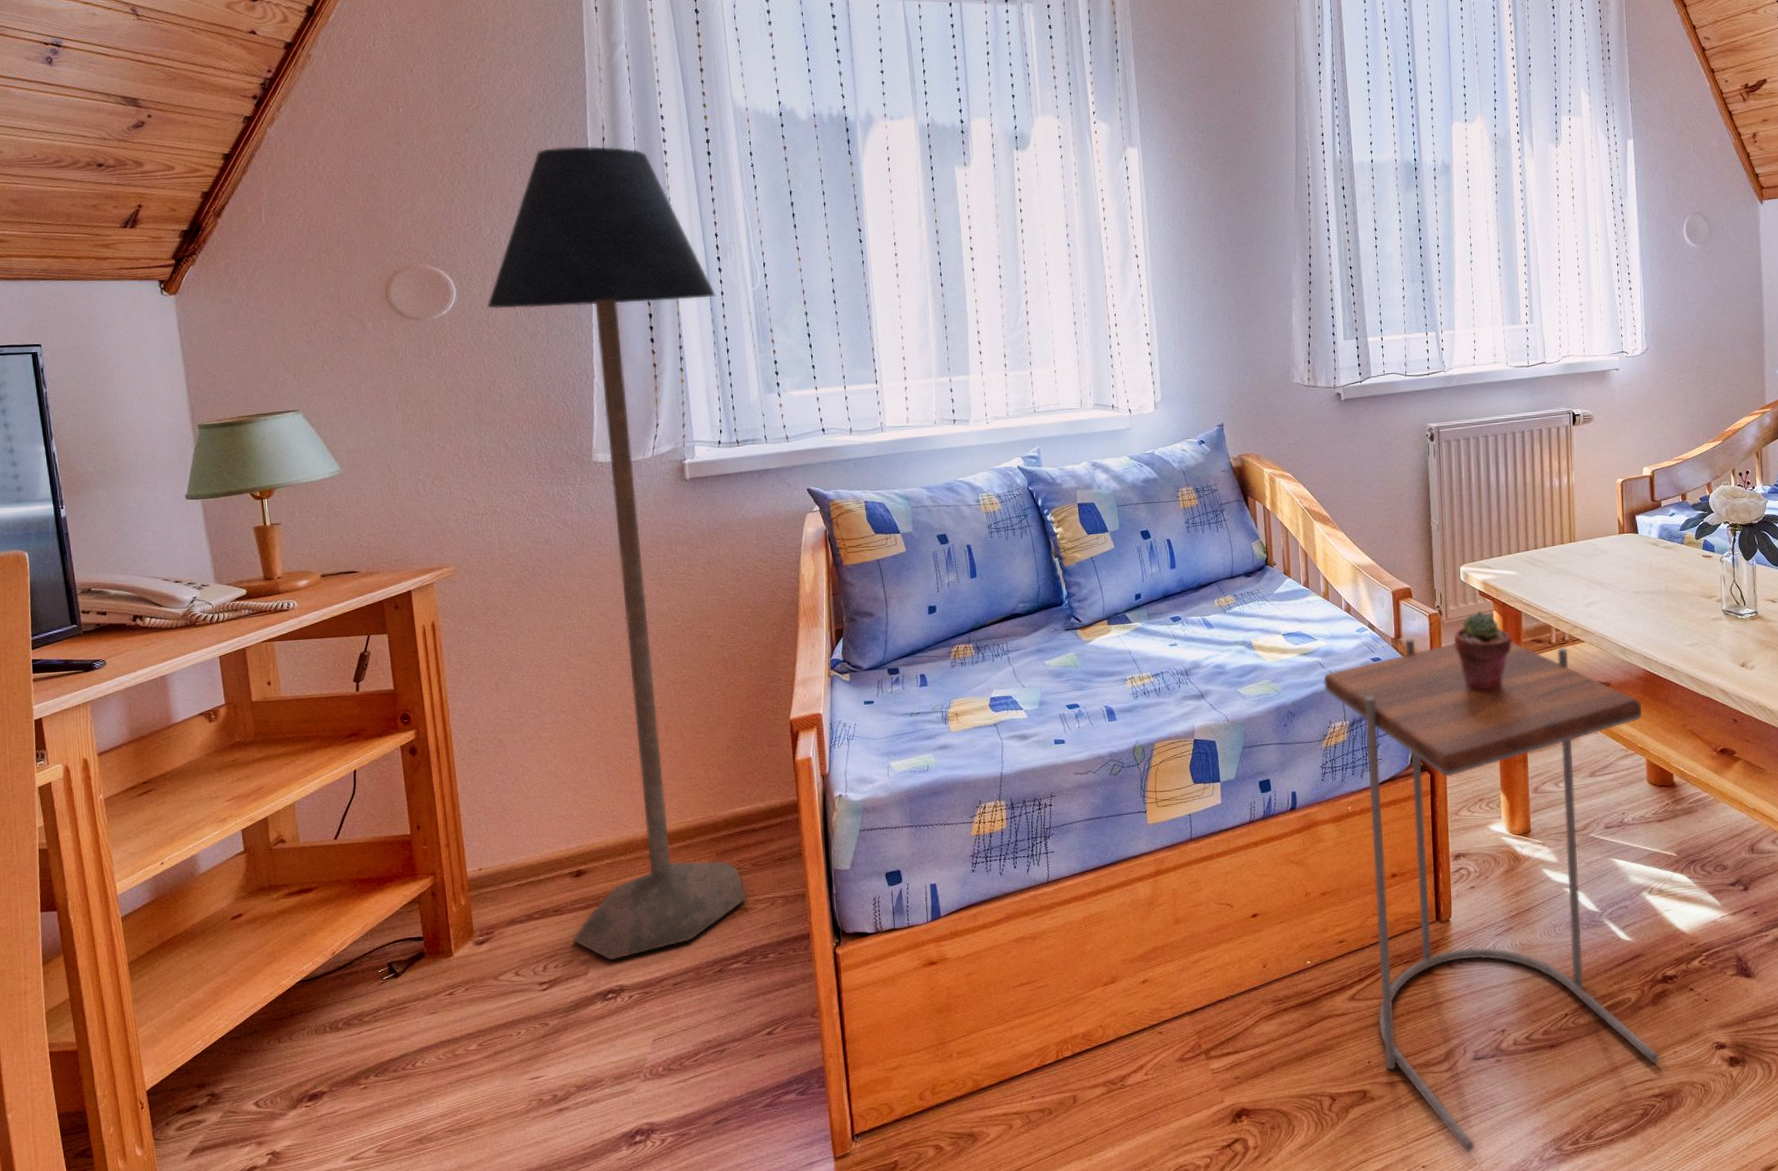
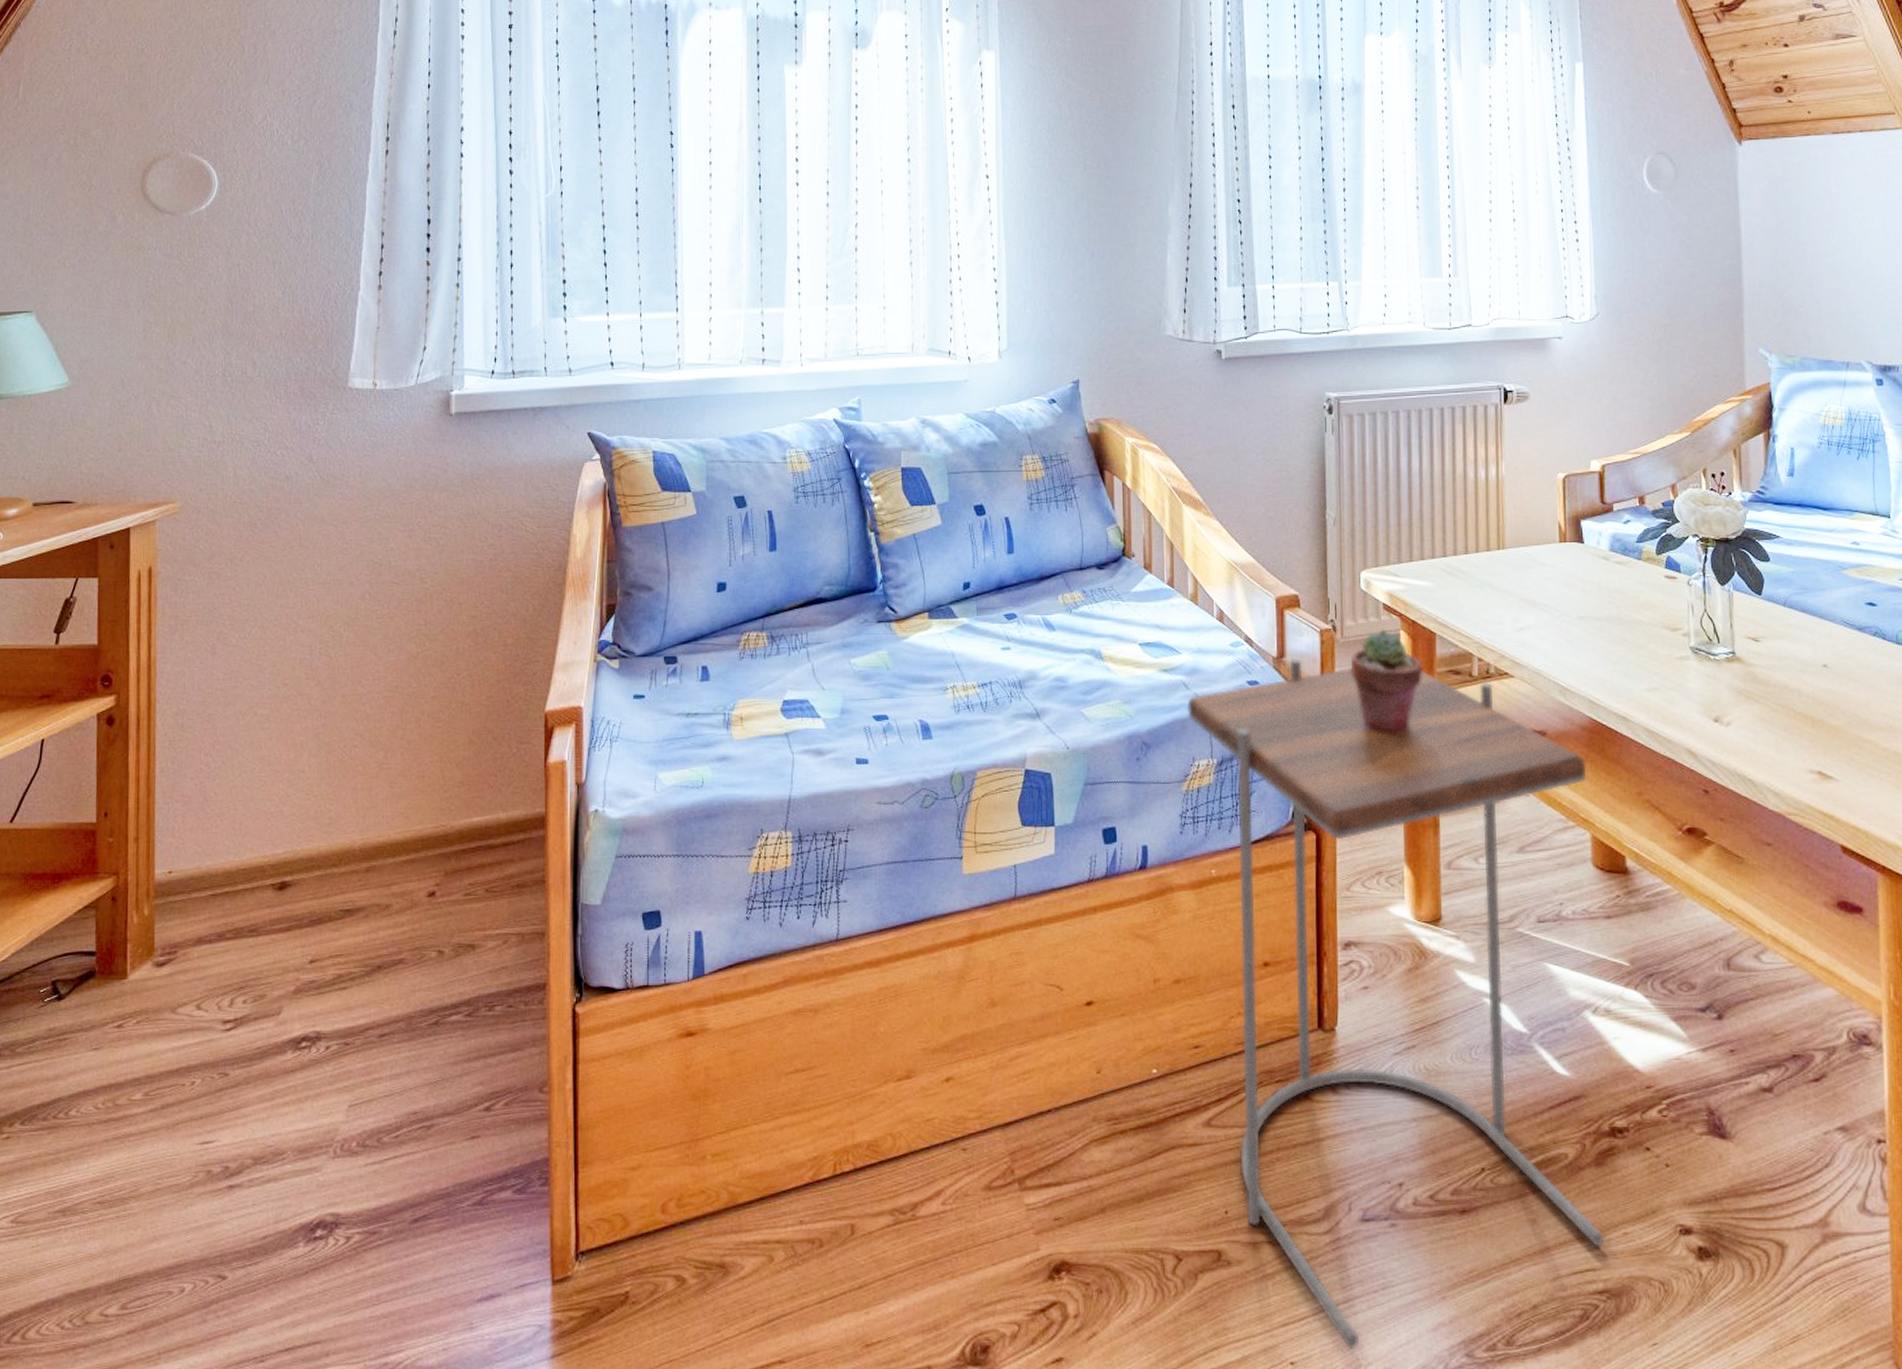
floor lamp: present [487,146,747,960] -> none [250,27,504,998]

